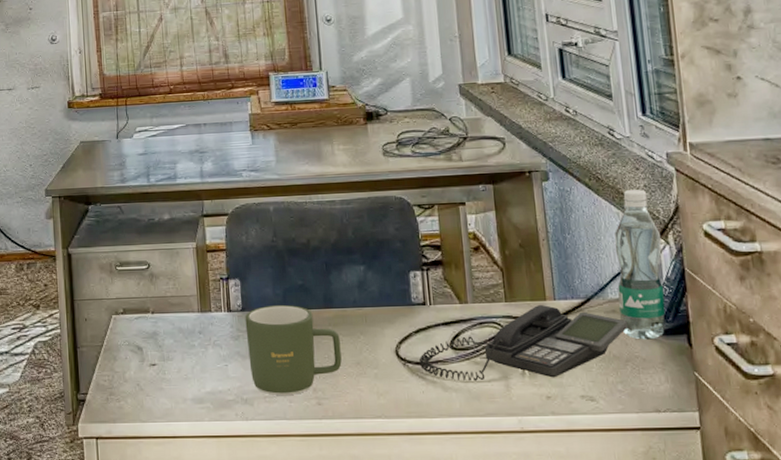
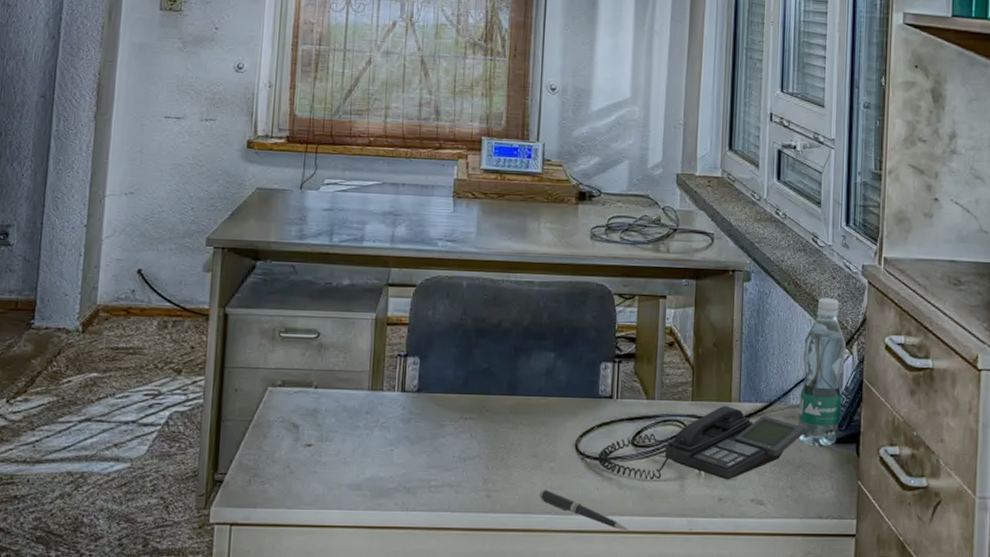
mug: present [245,304,342,396] -> none [418,387,519,486]
pen: none [367,394,460,432] -> present [539,488,629,532]

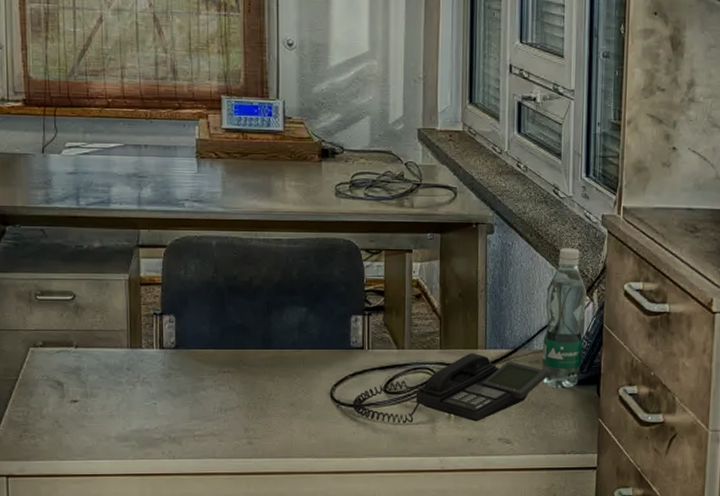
pen: present [539,488,629,532] -> none [299,434,385,471]

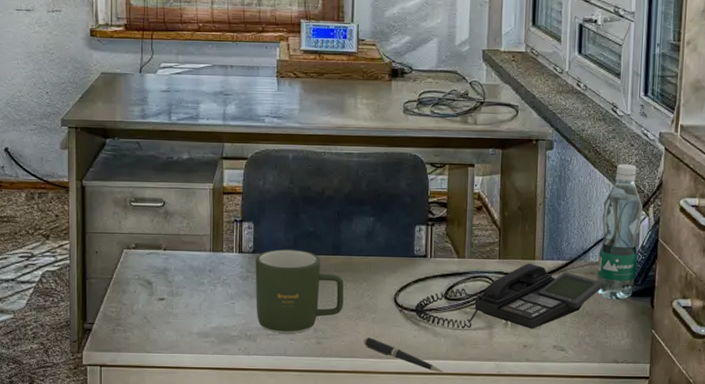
mug: none [178,343,276,435] -> present [255,249,344,334]
pen: none [299,434,385,471] -> present [363,336,444,373]

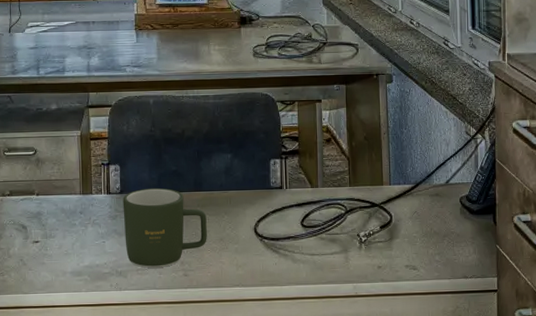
pen: present [363,336,444,373] -> none [228,266,305,298]
telephone: present [414,263,602,329] -> none [273,188,447,254]
bottle: present [596,163,642,300] -> none [441,91,479,219]

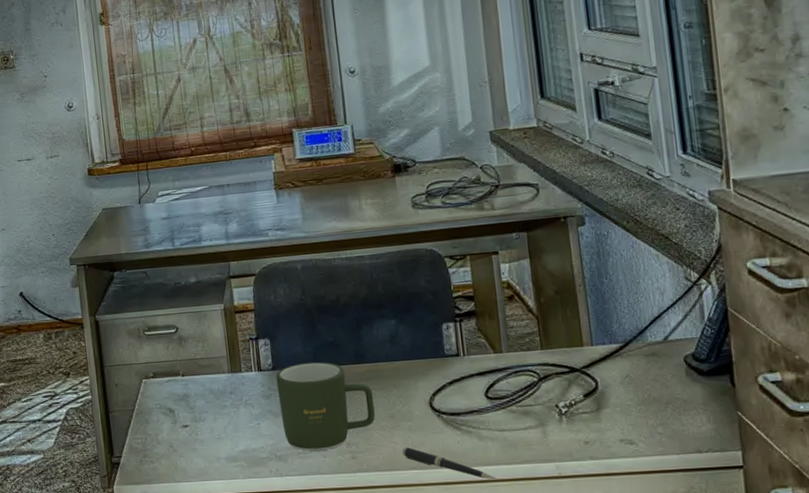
pen: none [228,266,305,298] -> present [402,446,496,480]

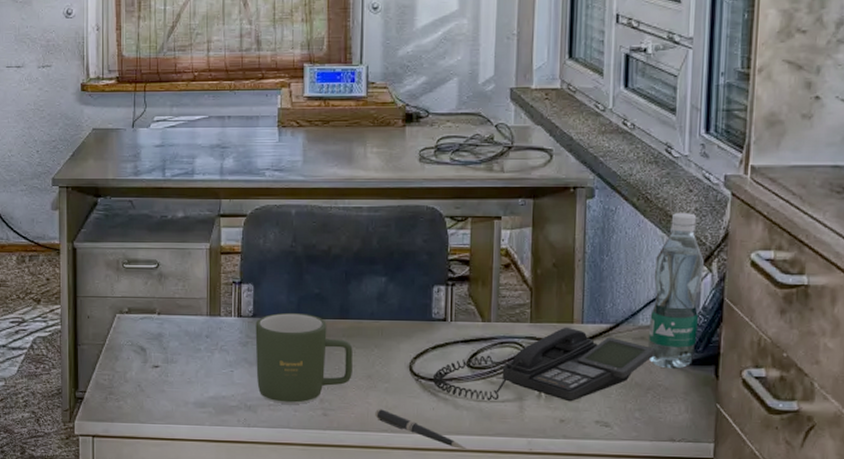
telephone: none [453,350,668,430] -> present [432,327,654,402]
bottle: none [654,229,708,382] -> present [647,212,704,369]

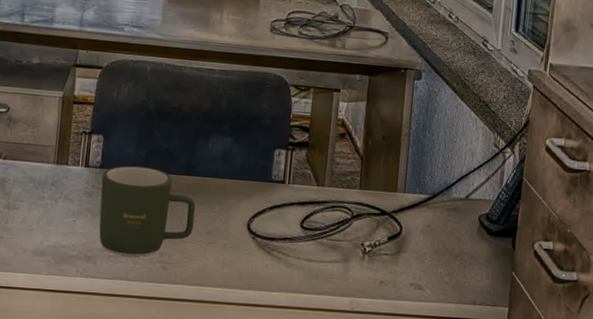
pen: present [375,408,466,450] -> none [212,263,295,307]
telephone: present [432,327,654,402] -> none [268,195,464,265]
bottle: present [647,212,704,369] -> none [458,98,508,239]

